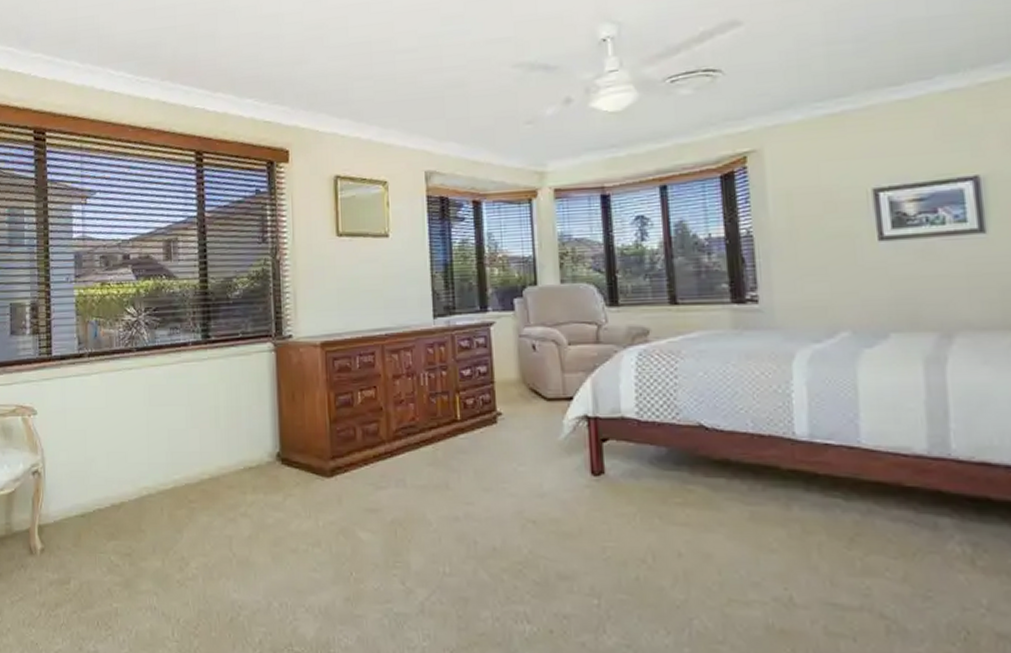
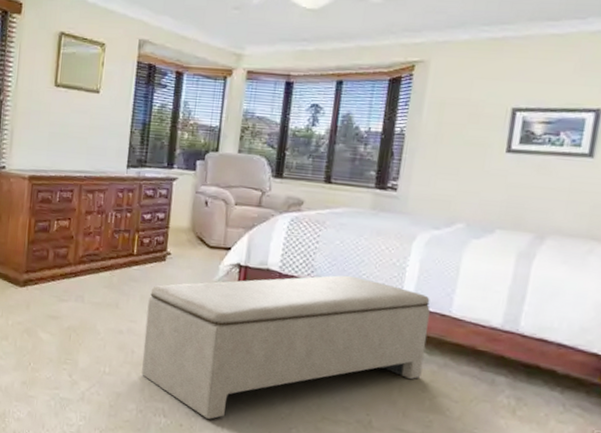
bench: none [484,412,842,619] -> present [142,275,430,419]

